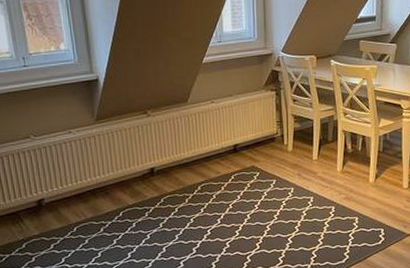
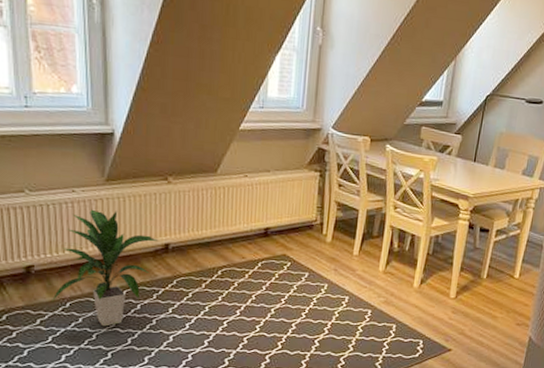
indoor plant: none [60,145,145,245] -> present [50,209,159,327]

